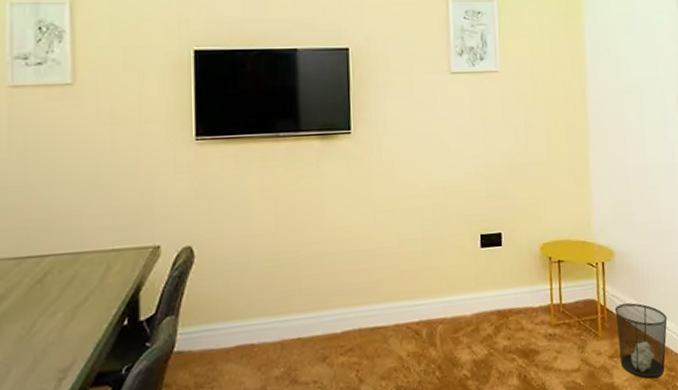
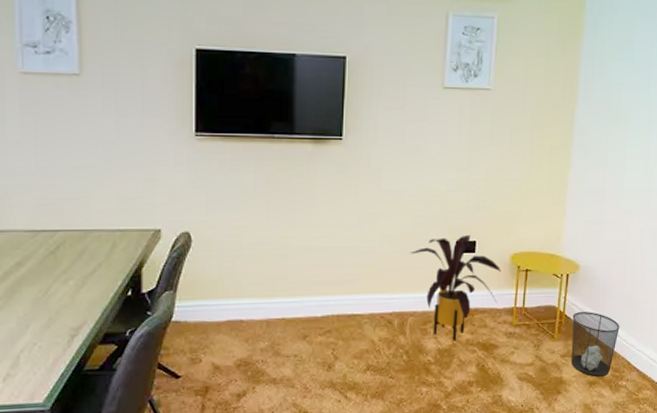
house plant: none [432,226,533,349] -> present [410,234,502,340]

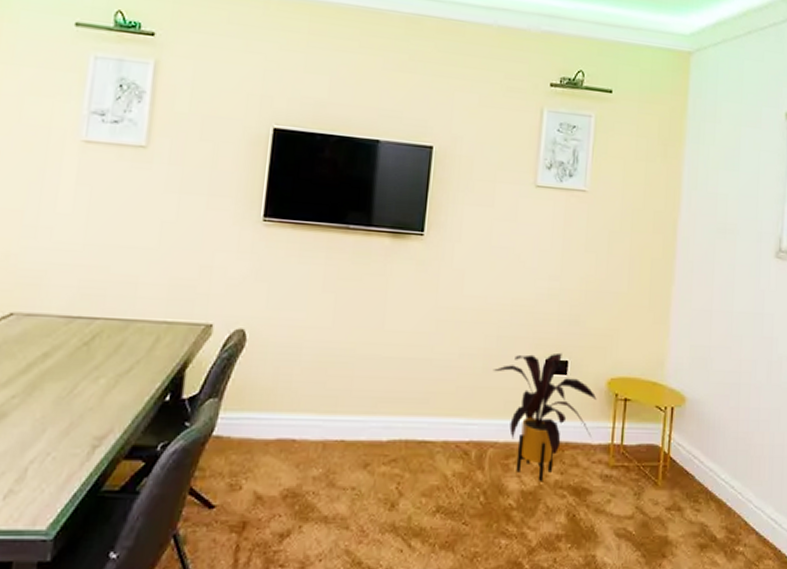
waste bin: present [570,312,620,377] -> none [677,455,734,539]

